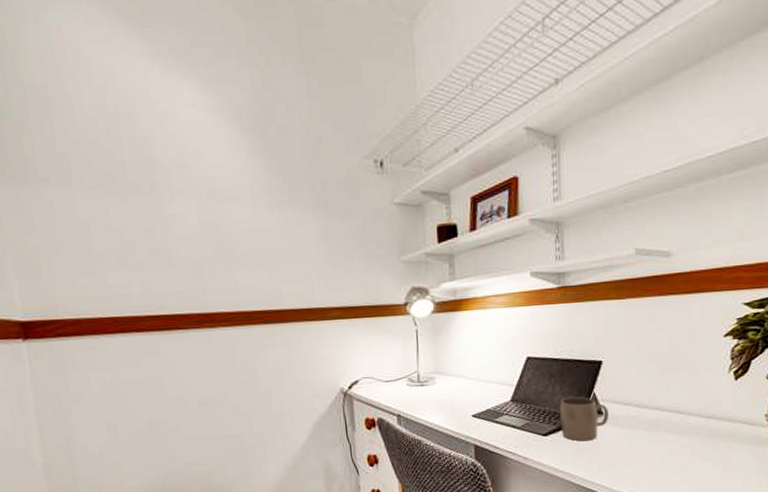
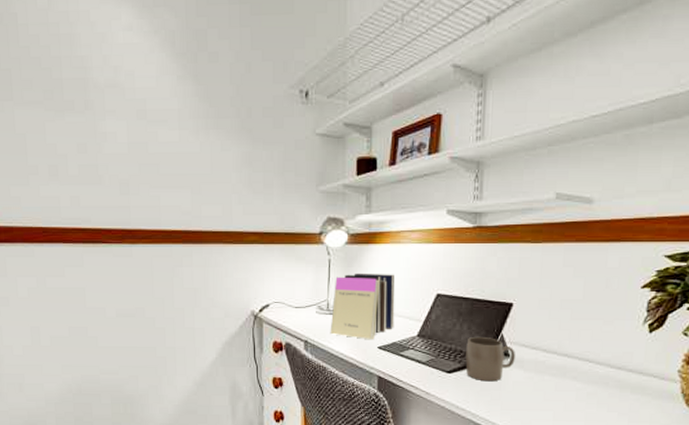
books: none [422,340,487,409] -> present [330,273,395,340]

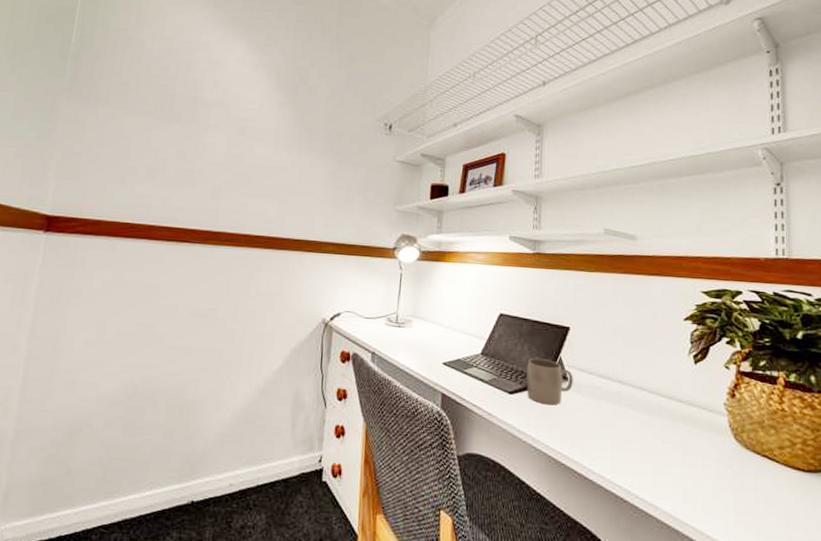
books: present [330,273,395,340] -> none [397,288,461,356]

